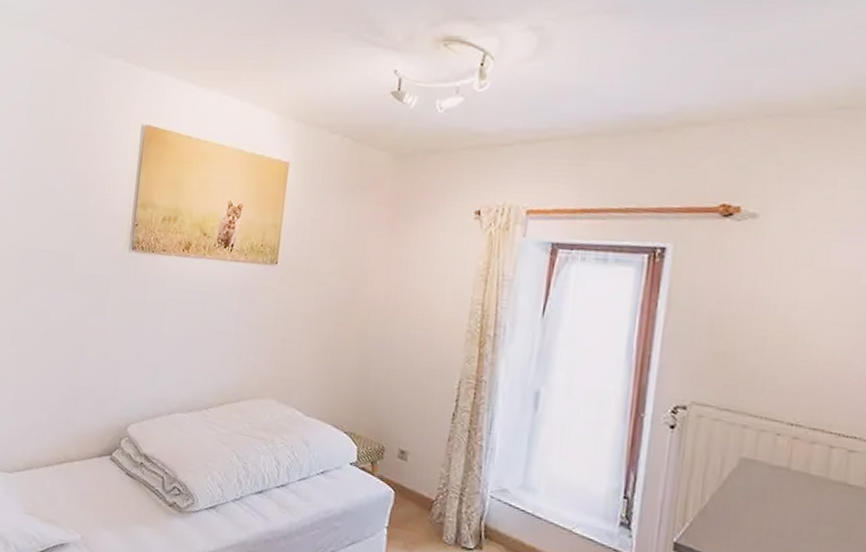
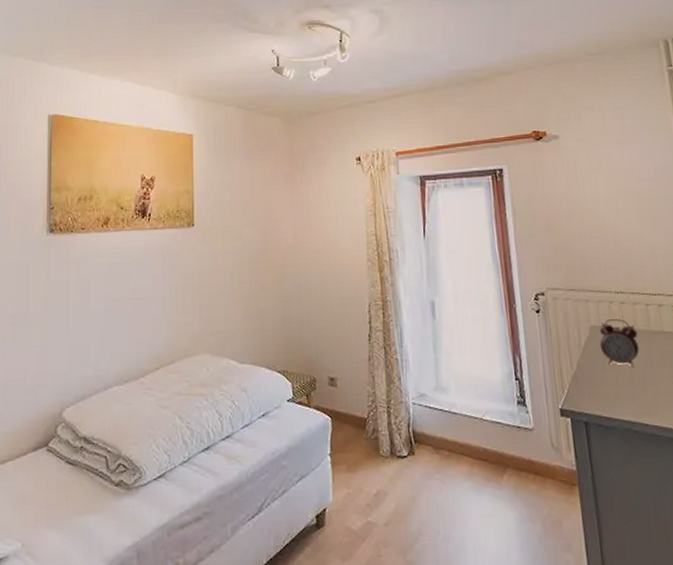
alarm clock: none [748,454,808,516] -> present [599,319,640,367]

